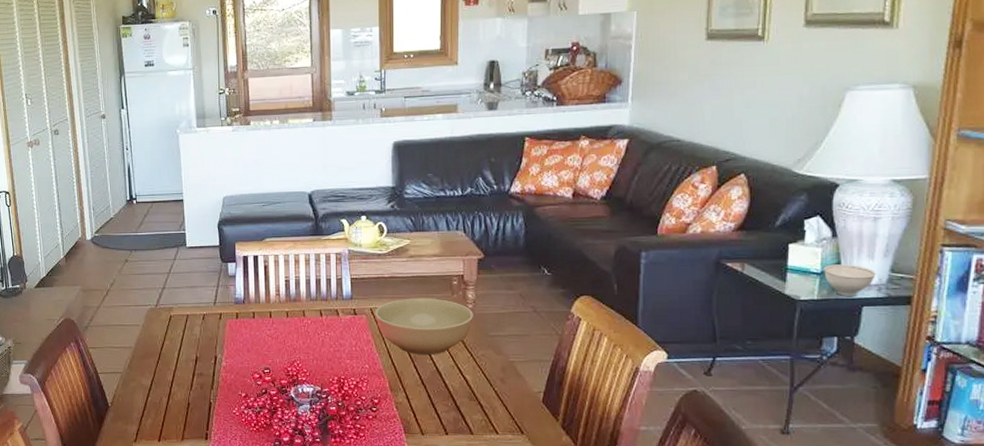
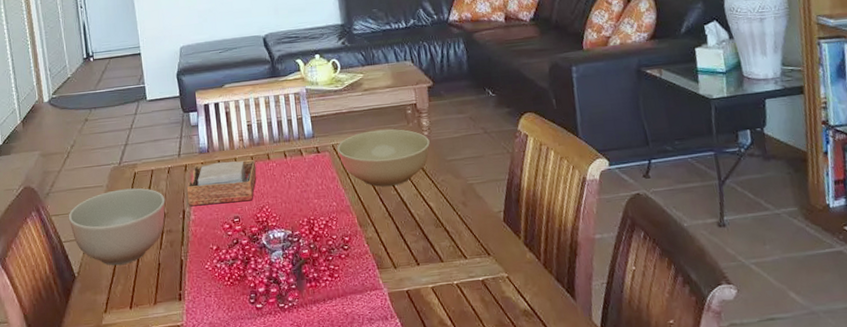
bowl: none [105,330,198,401] -> present [68,188,166,266]
napkin holder: none [220,314,291,355] -> present [186,159,257,206]
bowl: present [824,264,876,297] -> none [727,62,771,92]

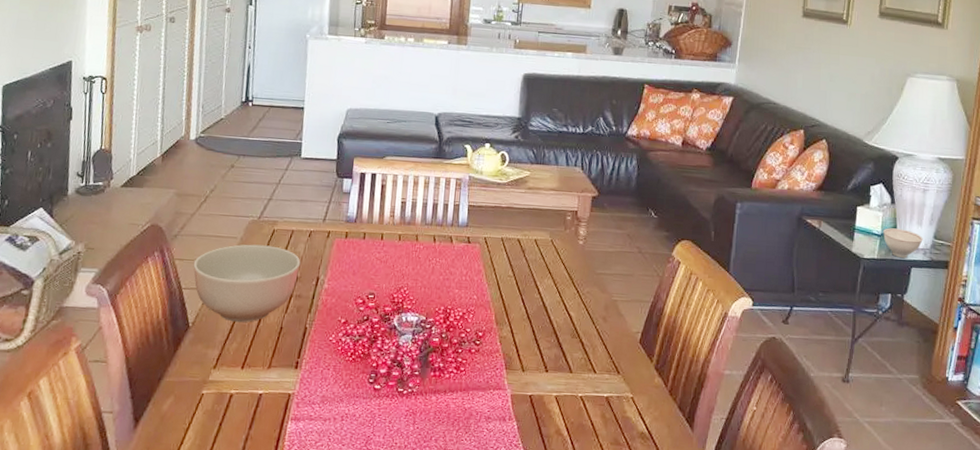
napkin holder: present [186,159,257,206] -> none [323,232,403,280]
bowl: present [337,129,430,187] -> none [488,230,583,290]
bowl: none [727,62,771,92] -> present [883,228,923,259]

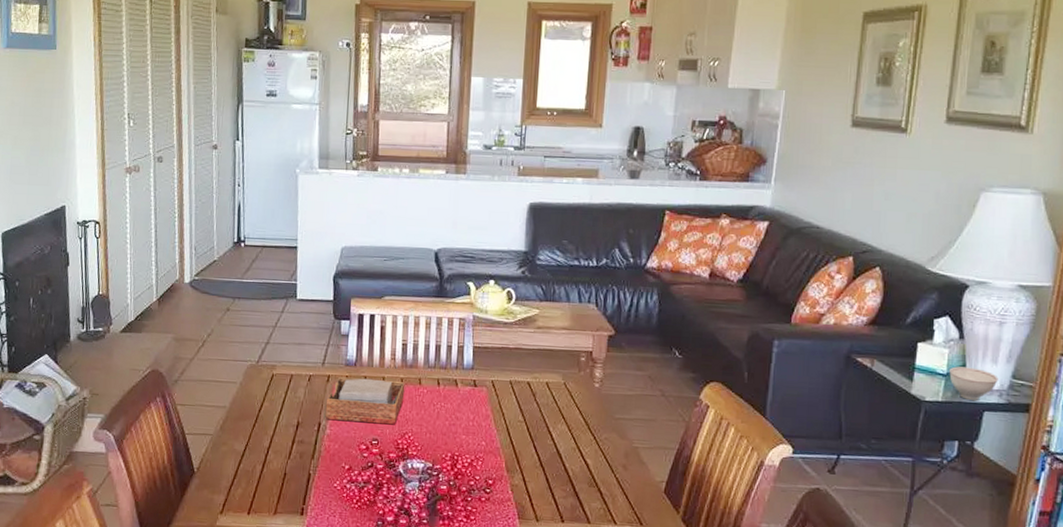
bowl: present [193,244,301,323] -> none [195,389,302,468]
napkin holder: none [323,232,403,280] -> present [325,376,405,425]

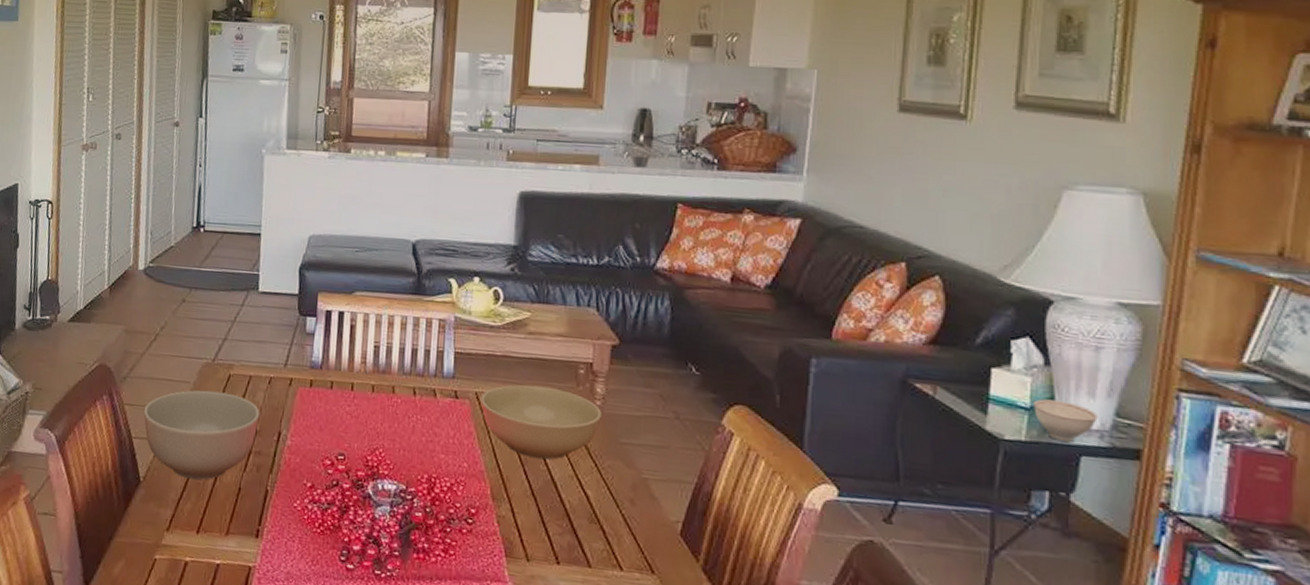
bowl: none [195,389,302,468] -> present [143,390,260,480]
napkin holder: present [325,376,405,425] -> none [285,380,377,439]
bowl: none [496,372,600,436] -> present [481,384,602,460]

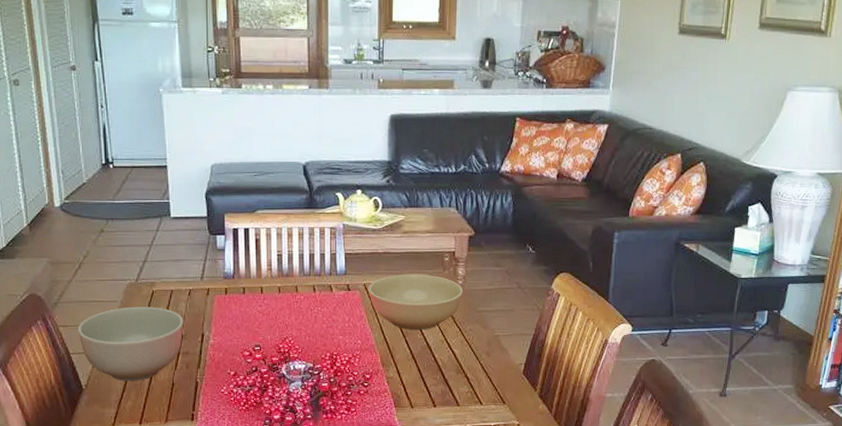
bowl: present [1034,399,1098,443] -> none [761,247,800,276]

